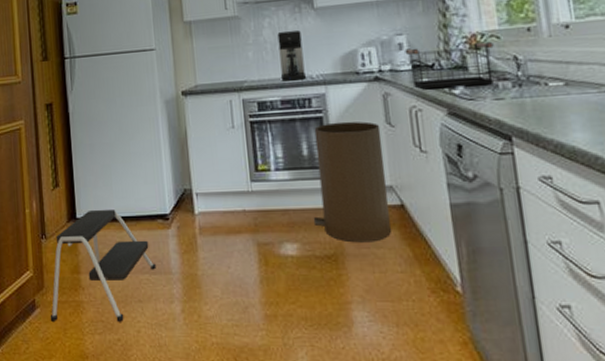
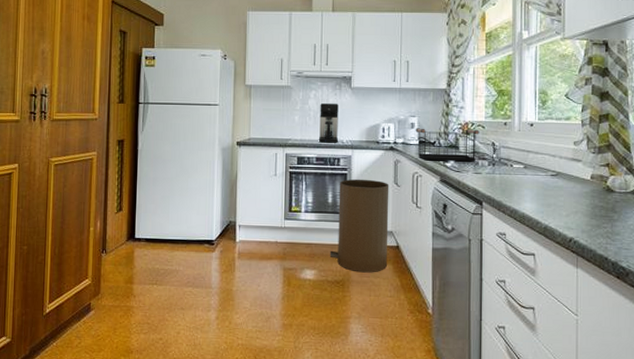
step stool: present [50,209,156,322] -> none [102,232,199,325]

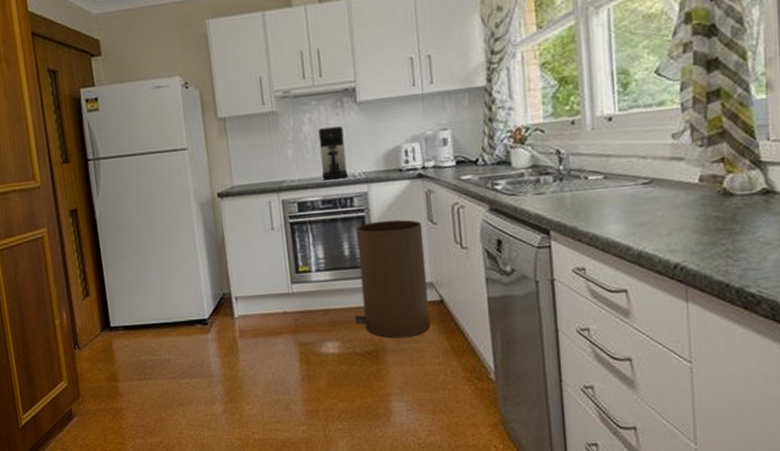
dish rack: present [415,128,479,162] -> none [449,135,538,186]

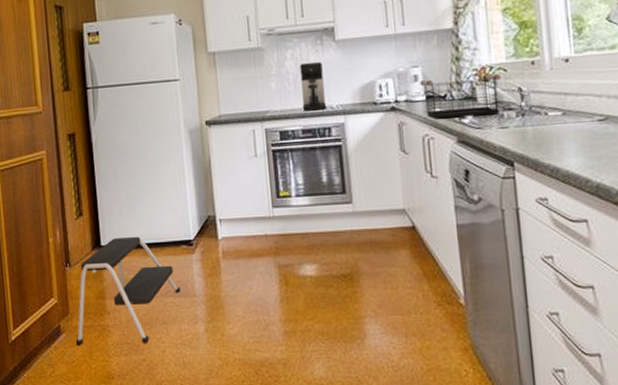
step stool: none [88,316,196,429] -> present [75,236,181,345]
garbage can: present [354,219,430,339] -> none [331,149,403,263]
dish rack: none [449,135,538,186] -> present [420,73,501,119]

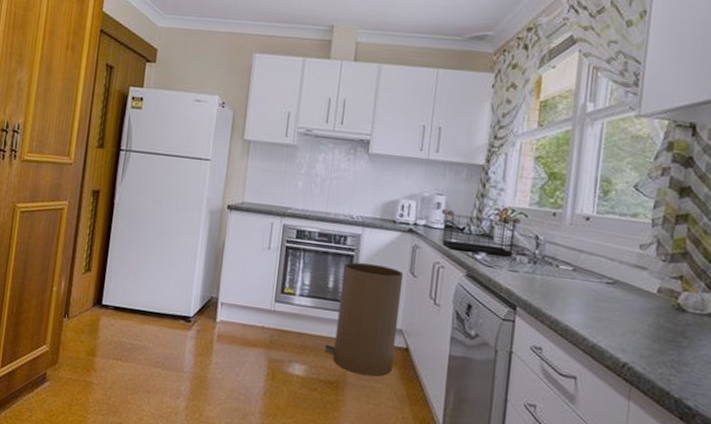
step stool: present [75,236,181,345] -> none [58,299,170,408]
coffee maker: present [299,62,327,111] -> none [323,169,351,218]
garbage can: none [331,149,403,263] -> present [324,262,404,377]

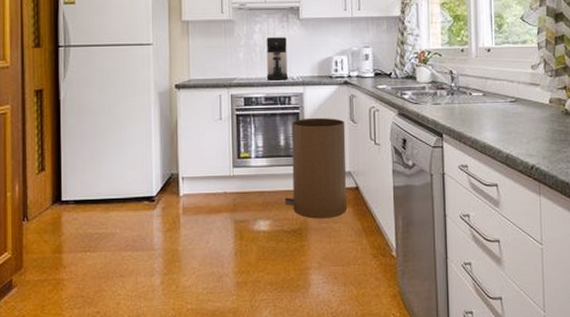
coffee maker: none [323,169,351,218] -> present [266,37,289,81]
dish rack: present [441,209,521,257] -> none [370,57,436,94]

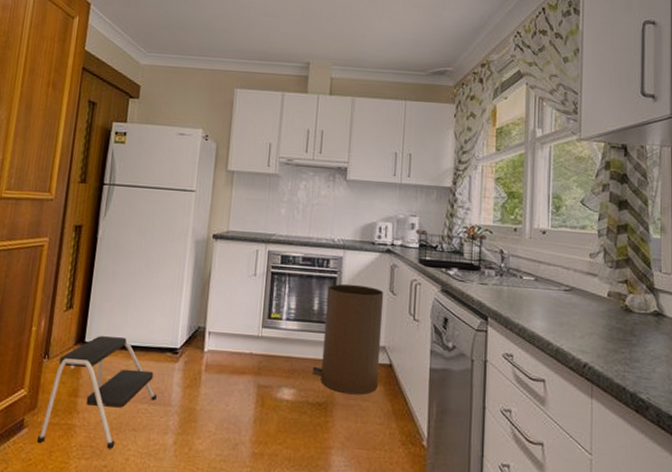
step stool: none [27,191,139,299] -> present [36,335,157,449]
coffee maker: present [266,37,289,81] -> none [306,196,331,242]
dish rack: none [370,57,436,94] -> present [416,229,487,271]

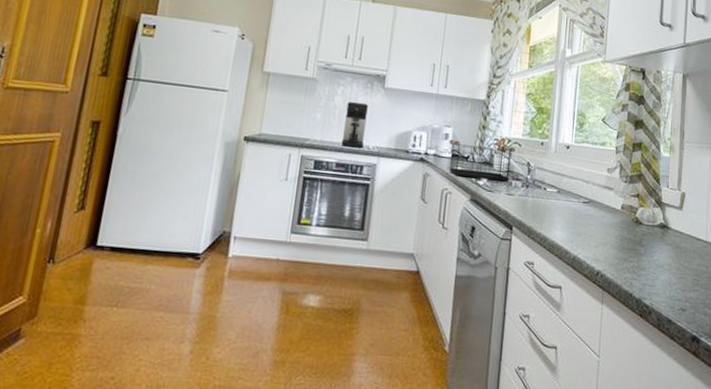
step stool: present [36,335,157,449] -> none [34,239,175,359]
coffee maker: none [306,196,331,242] -> present [341,102,368,149]
garbage can: present [312,283,384,395] -> none [339,191,416,302]

